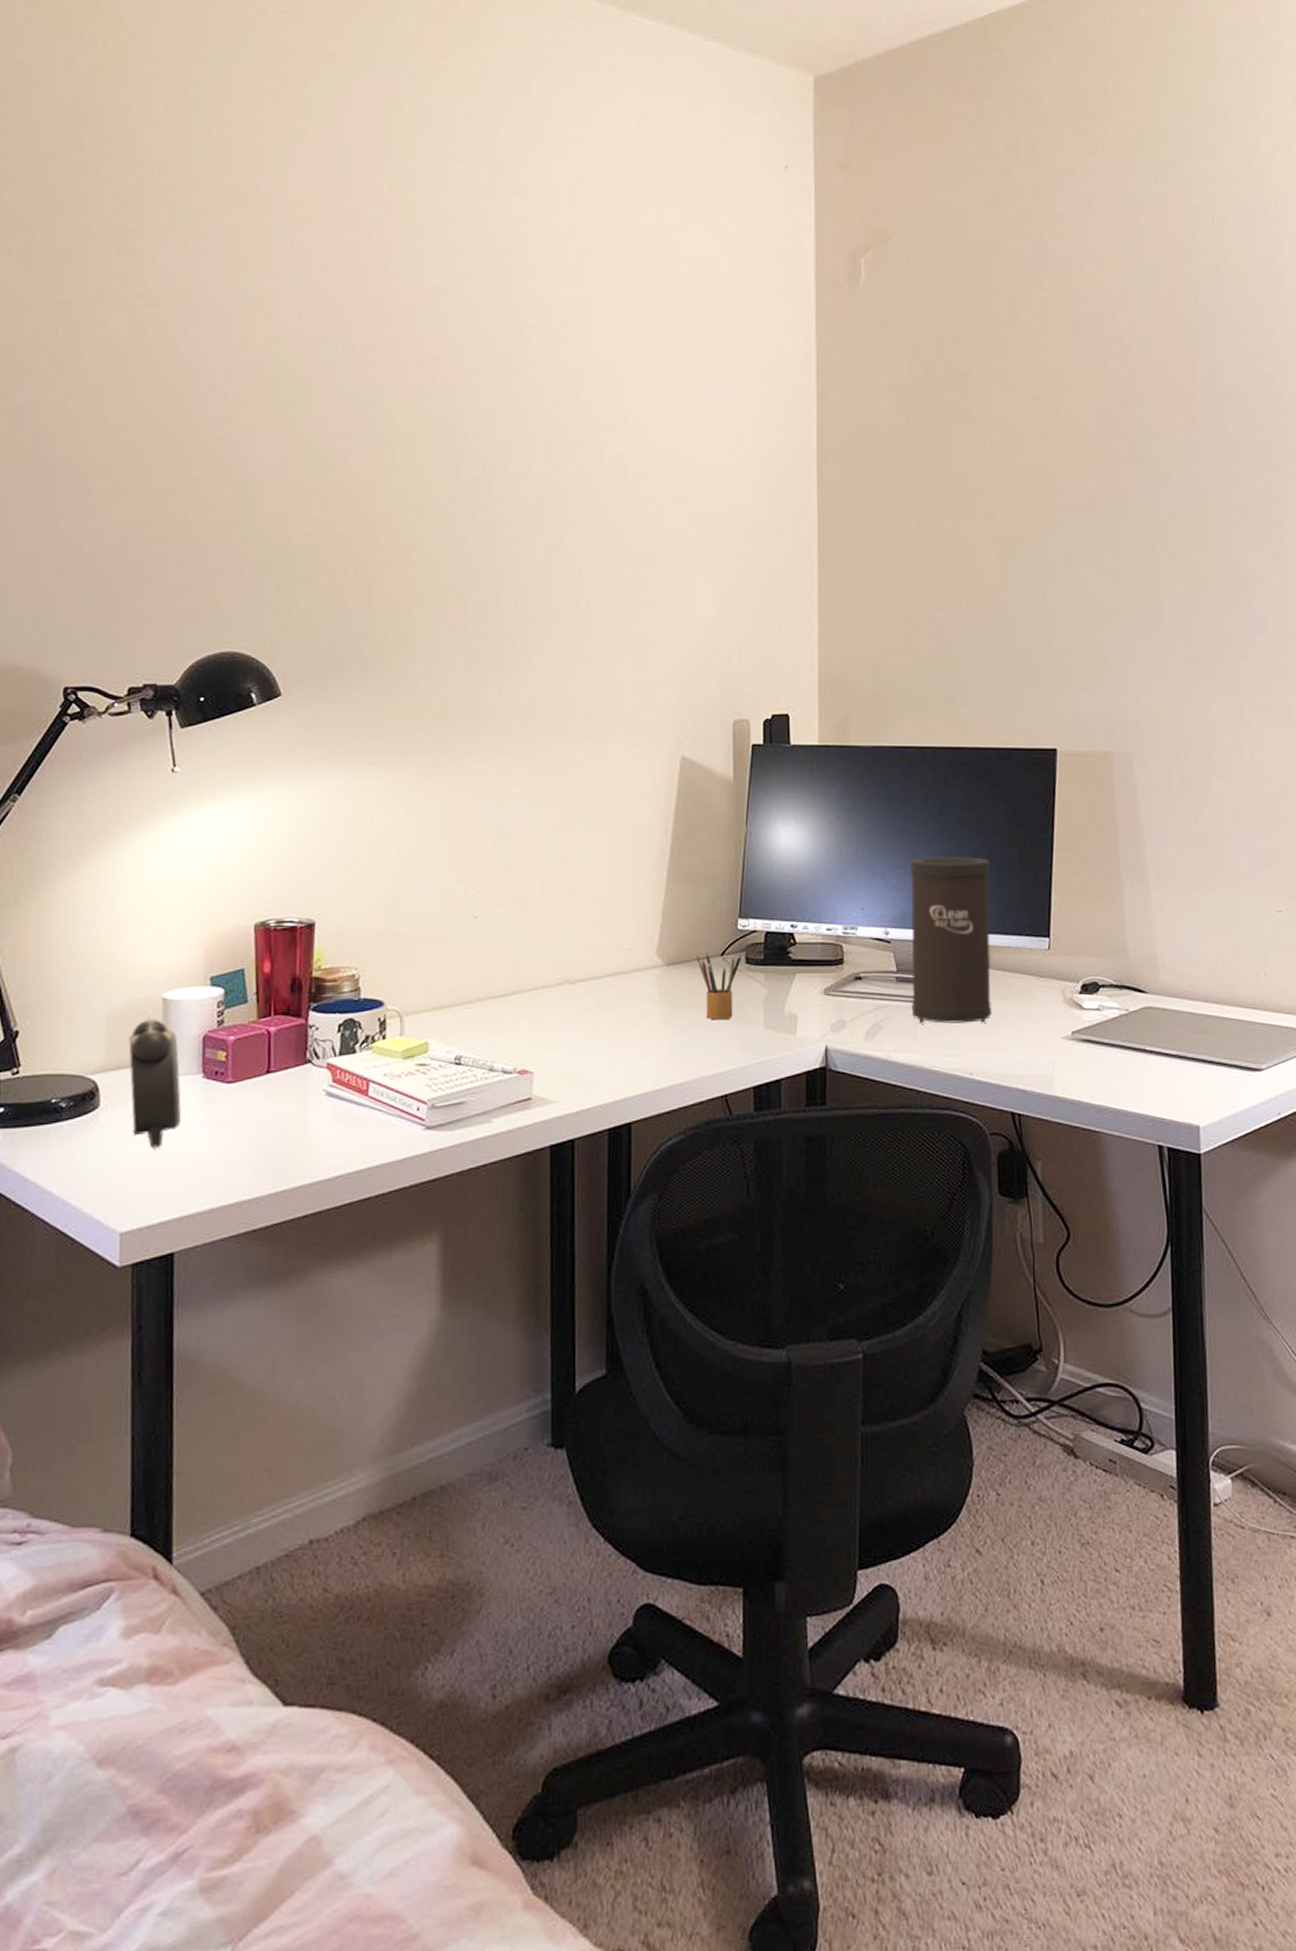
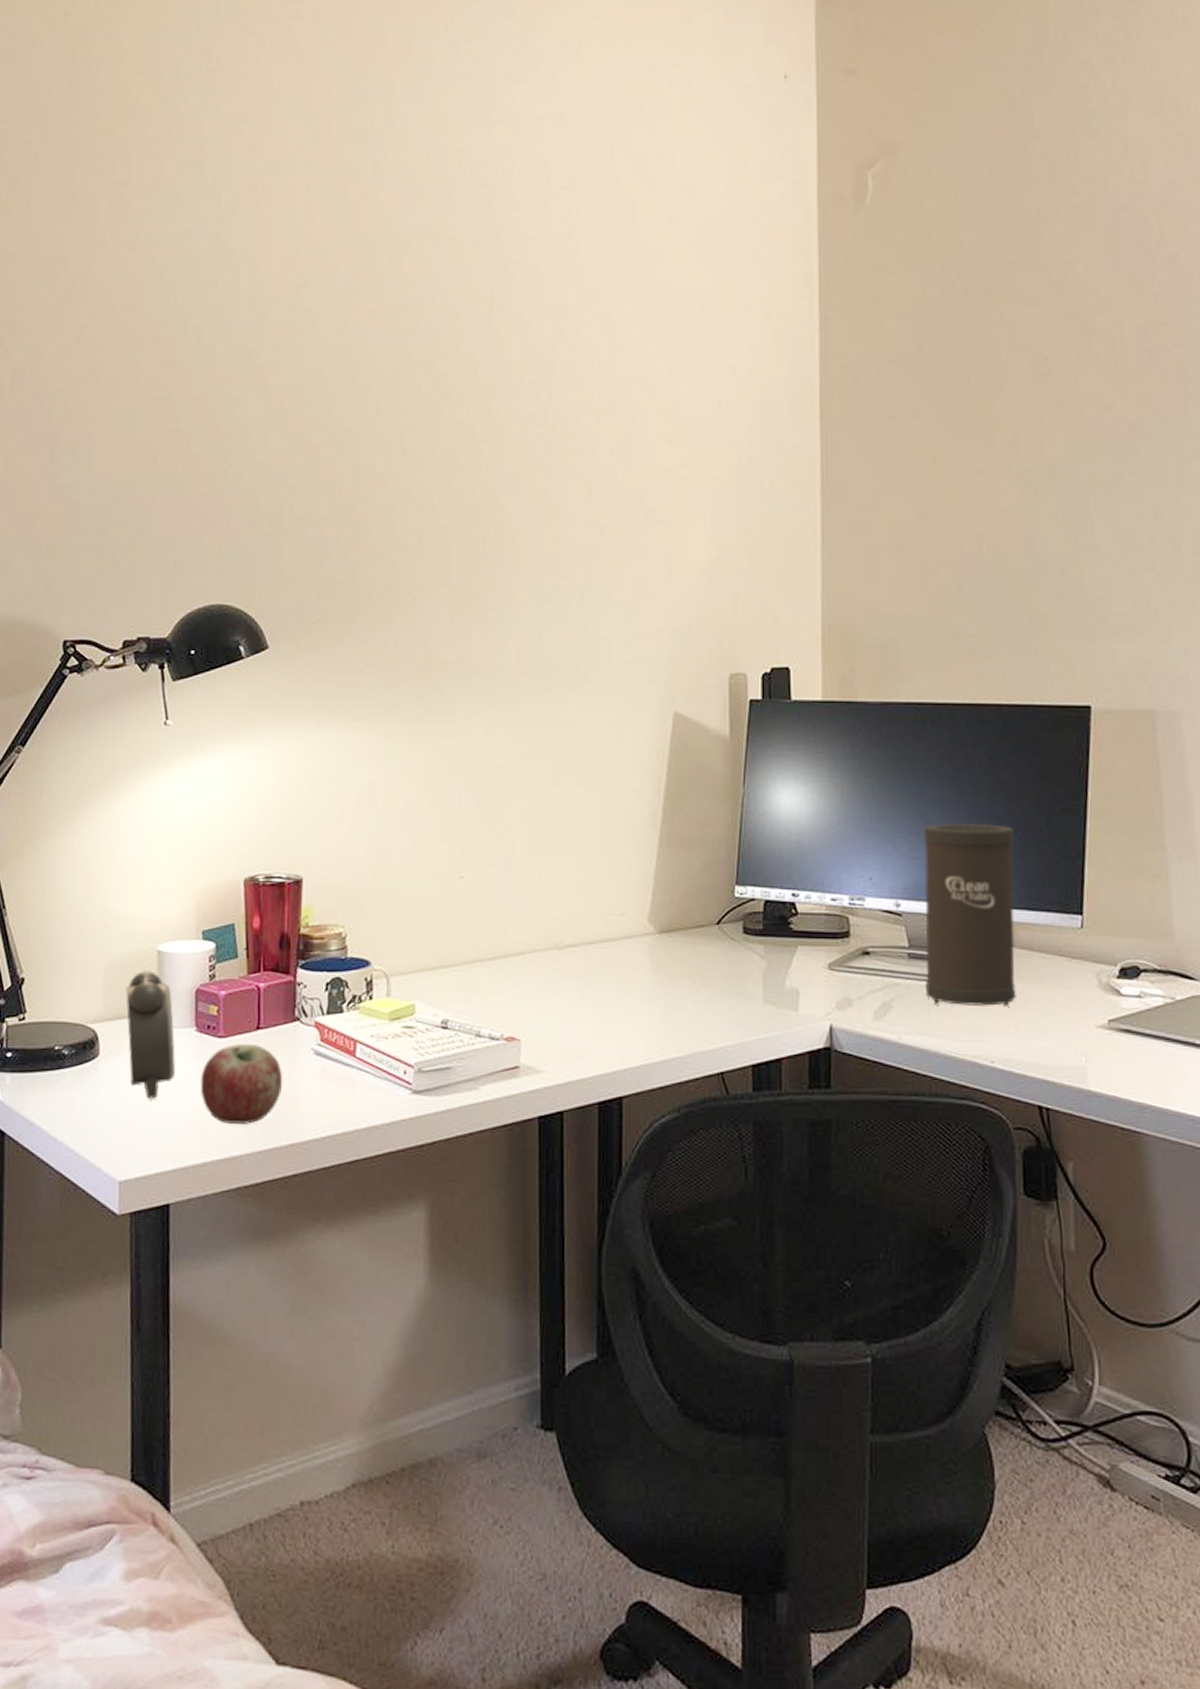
apple: none [207,1088,294,1169] -> present [200,1044,283,1124]
pencil box: present [696,952,742,1020] -> none [690,920,740,993]

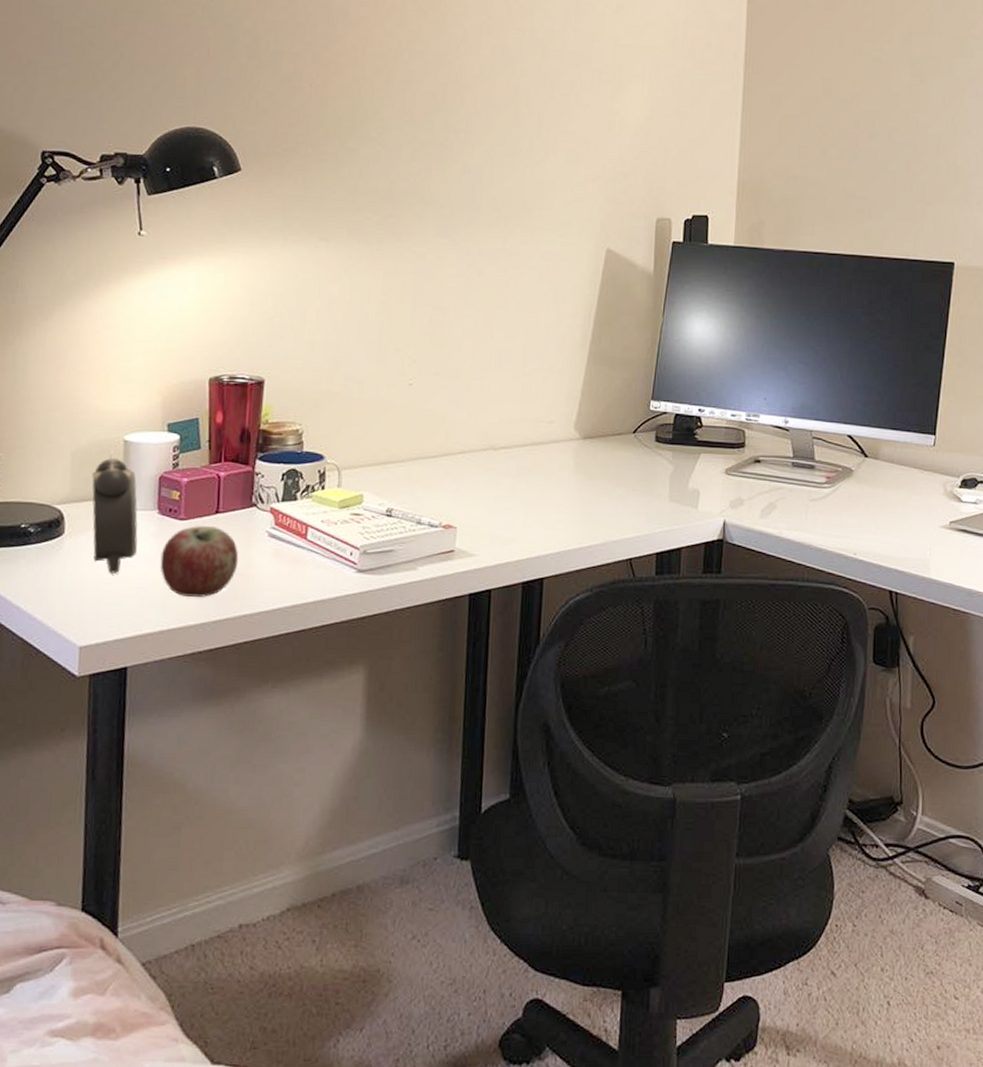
speaker: present [924,822,1016,1006] -> none [805,354,885,509]

